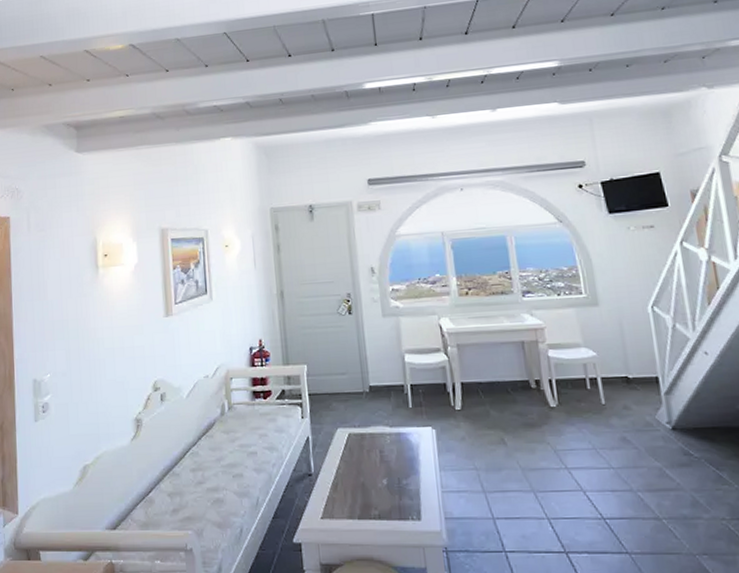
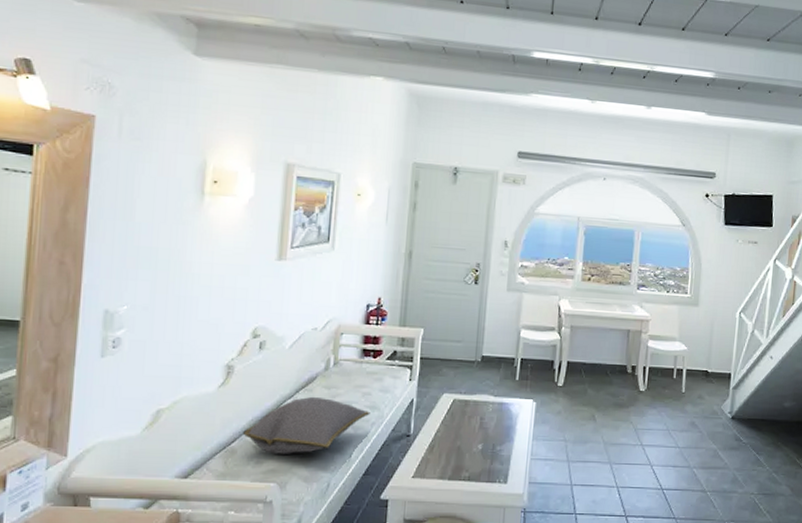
cushion: none [158,442,270,501] -> present [243,396,370,454]

